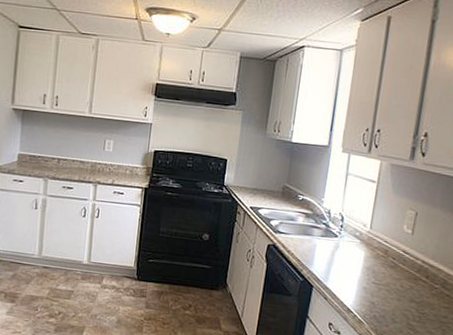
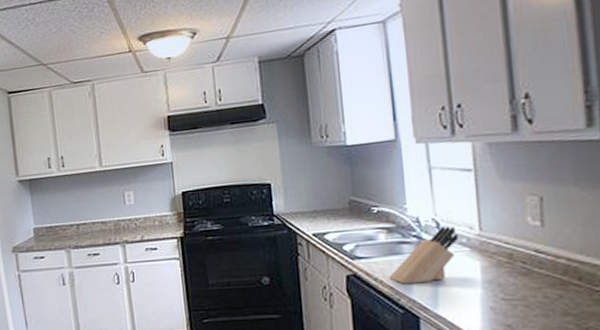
knife block: none [298,220,355,261] -> present [388,226,459,284]

